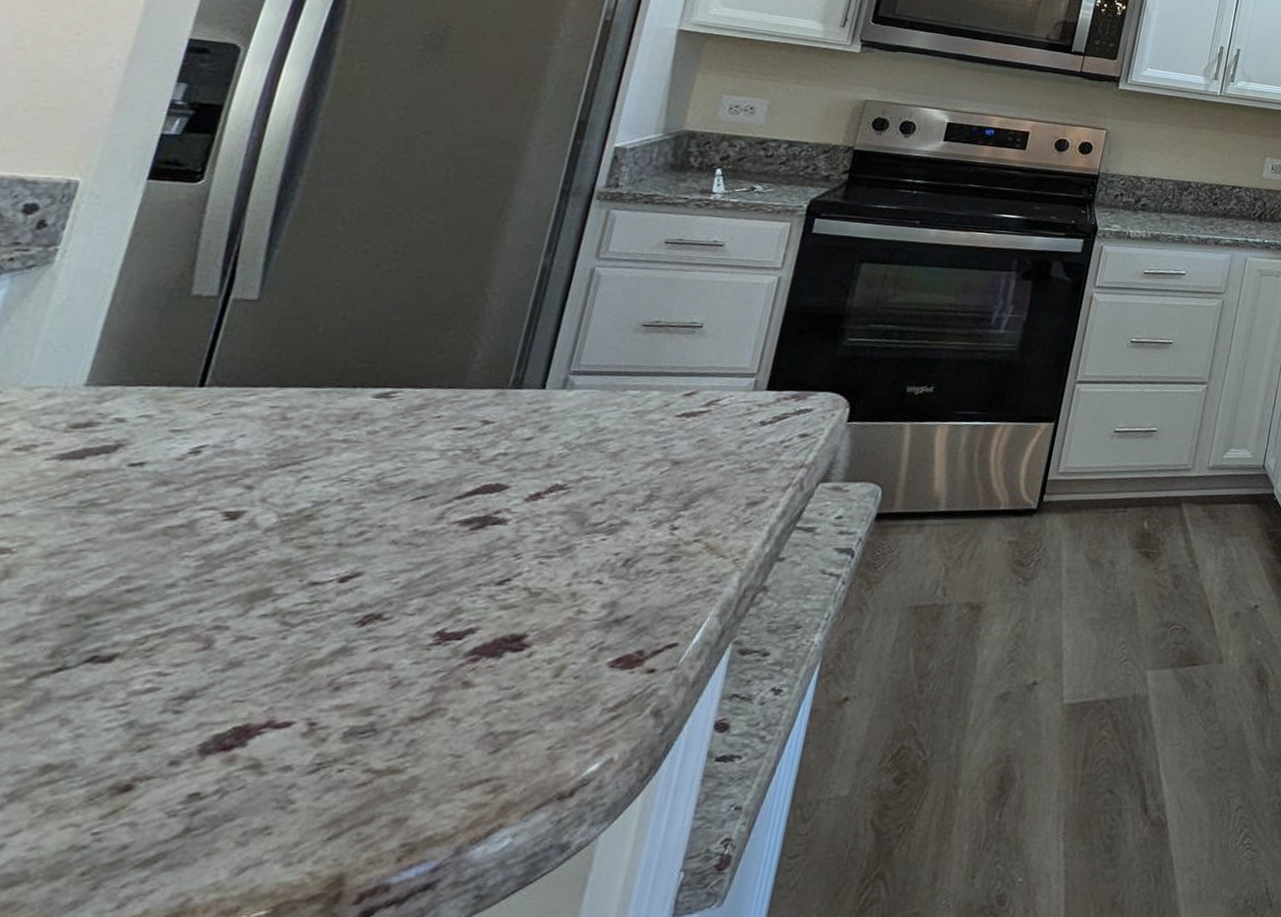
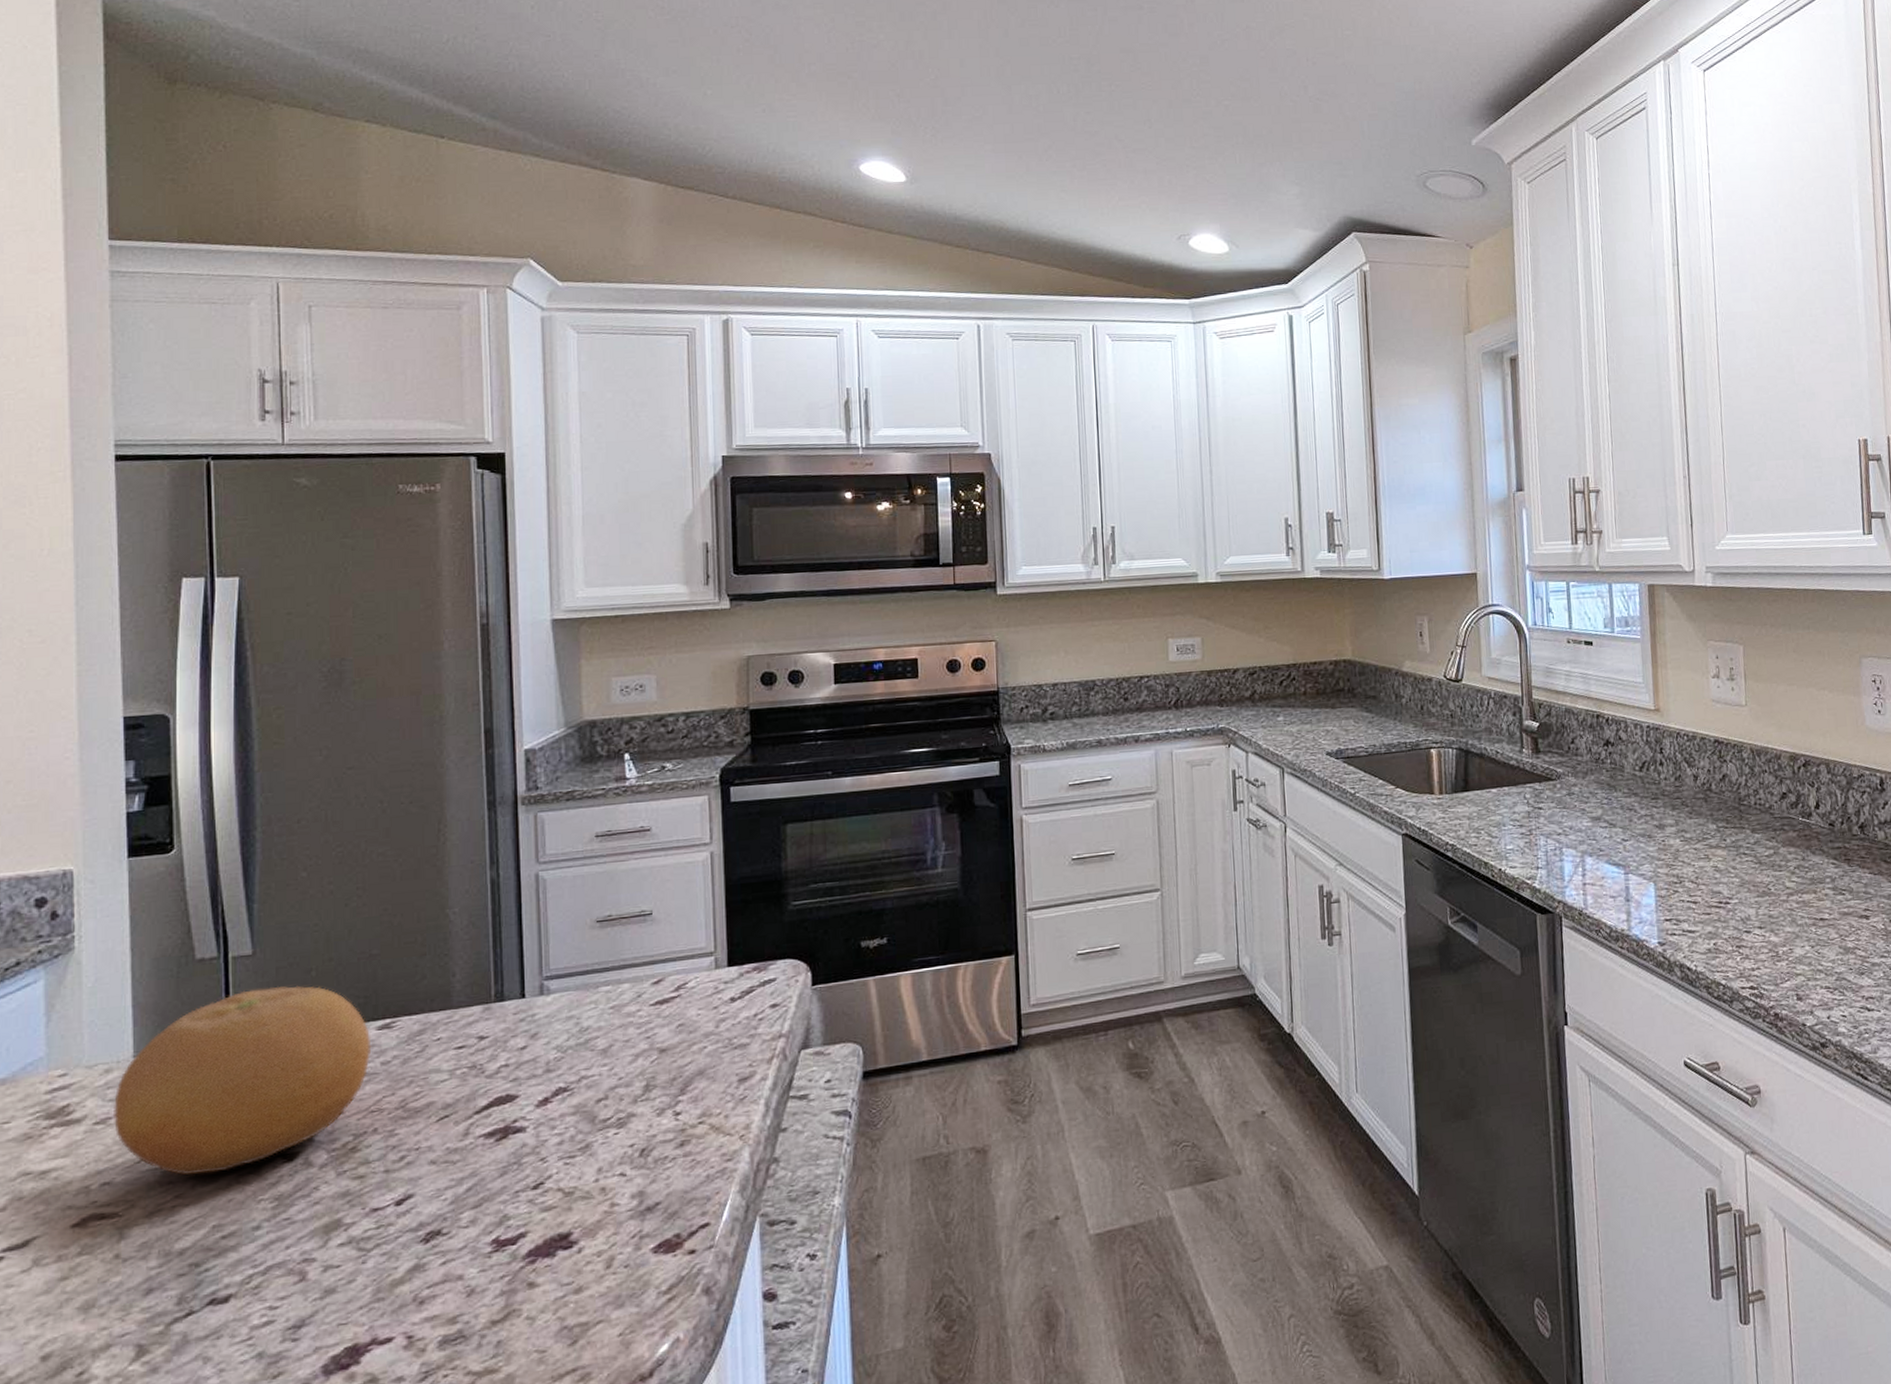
fruit: none [37,335,365,521] -> present [114,985,372,1175]

